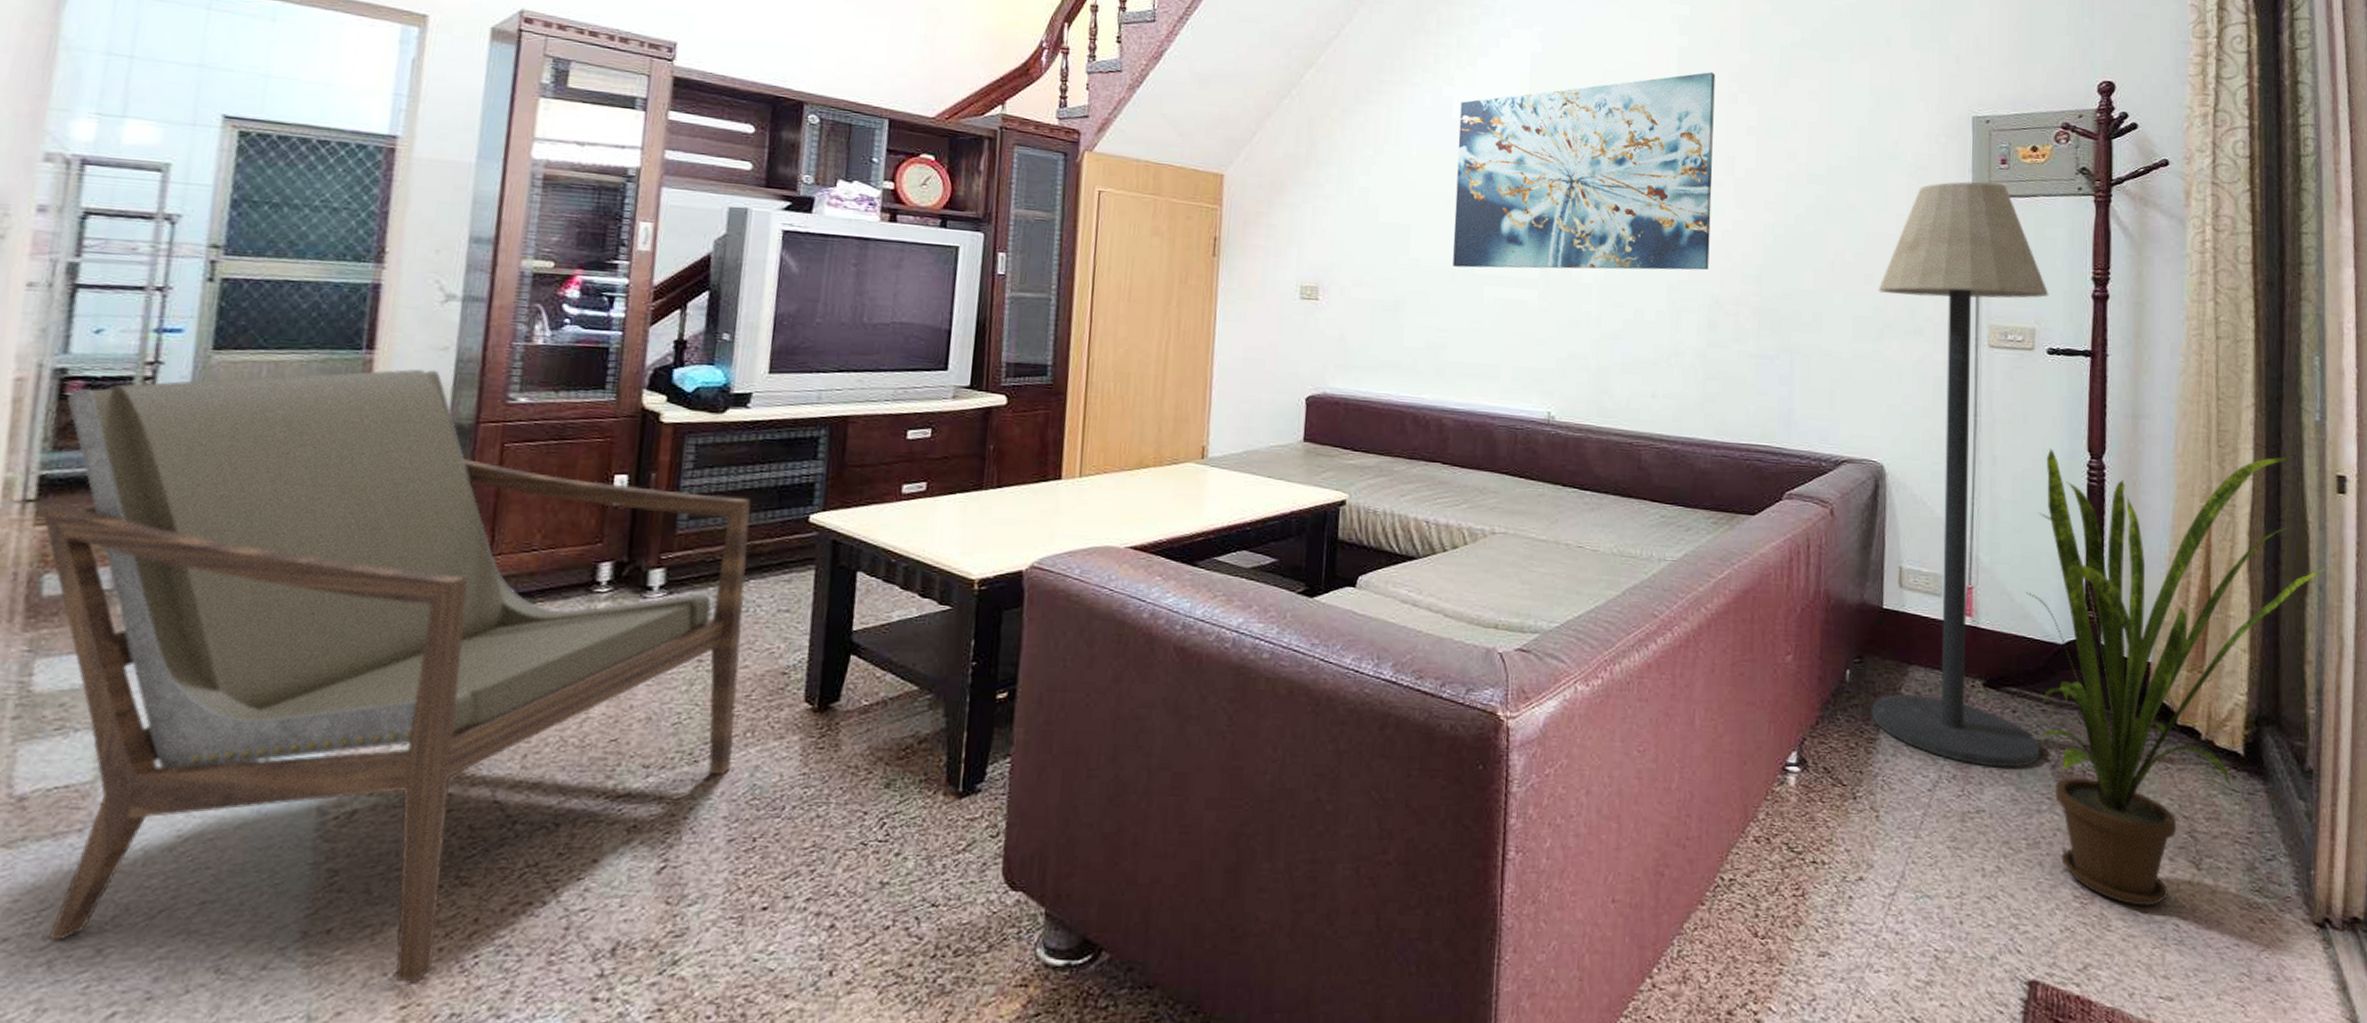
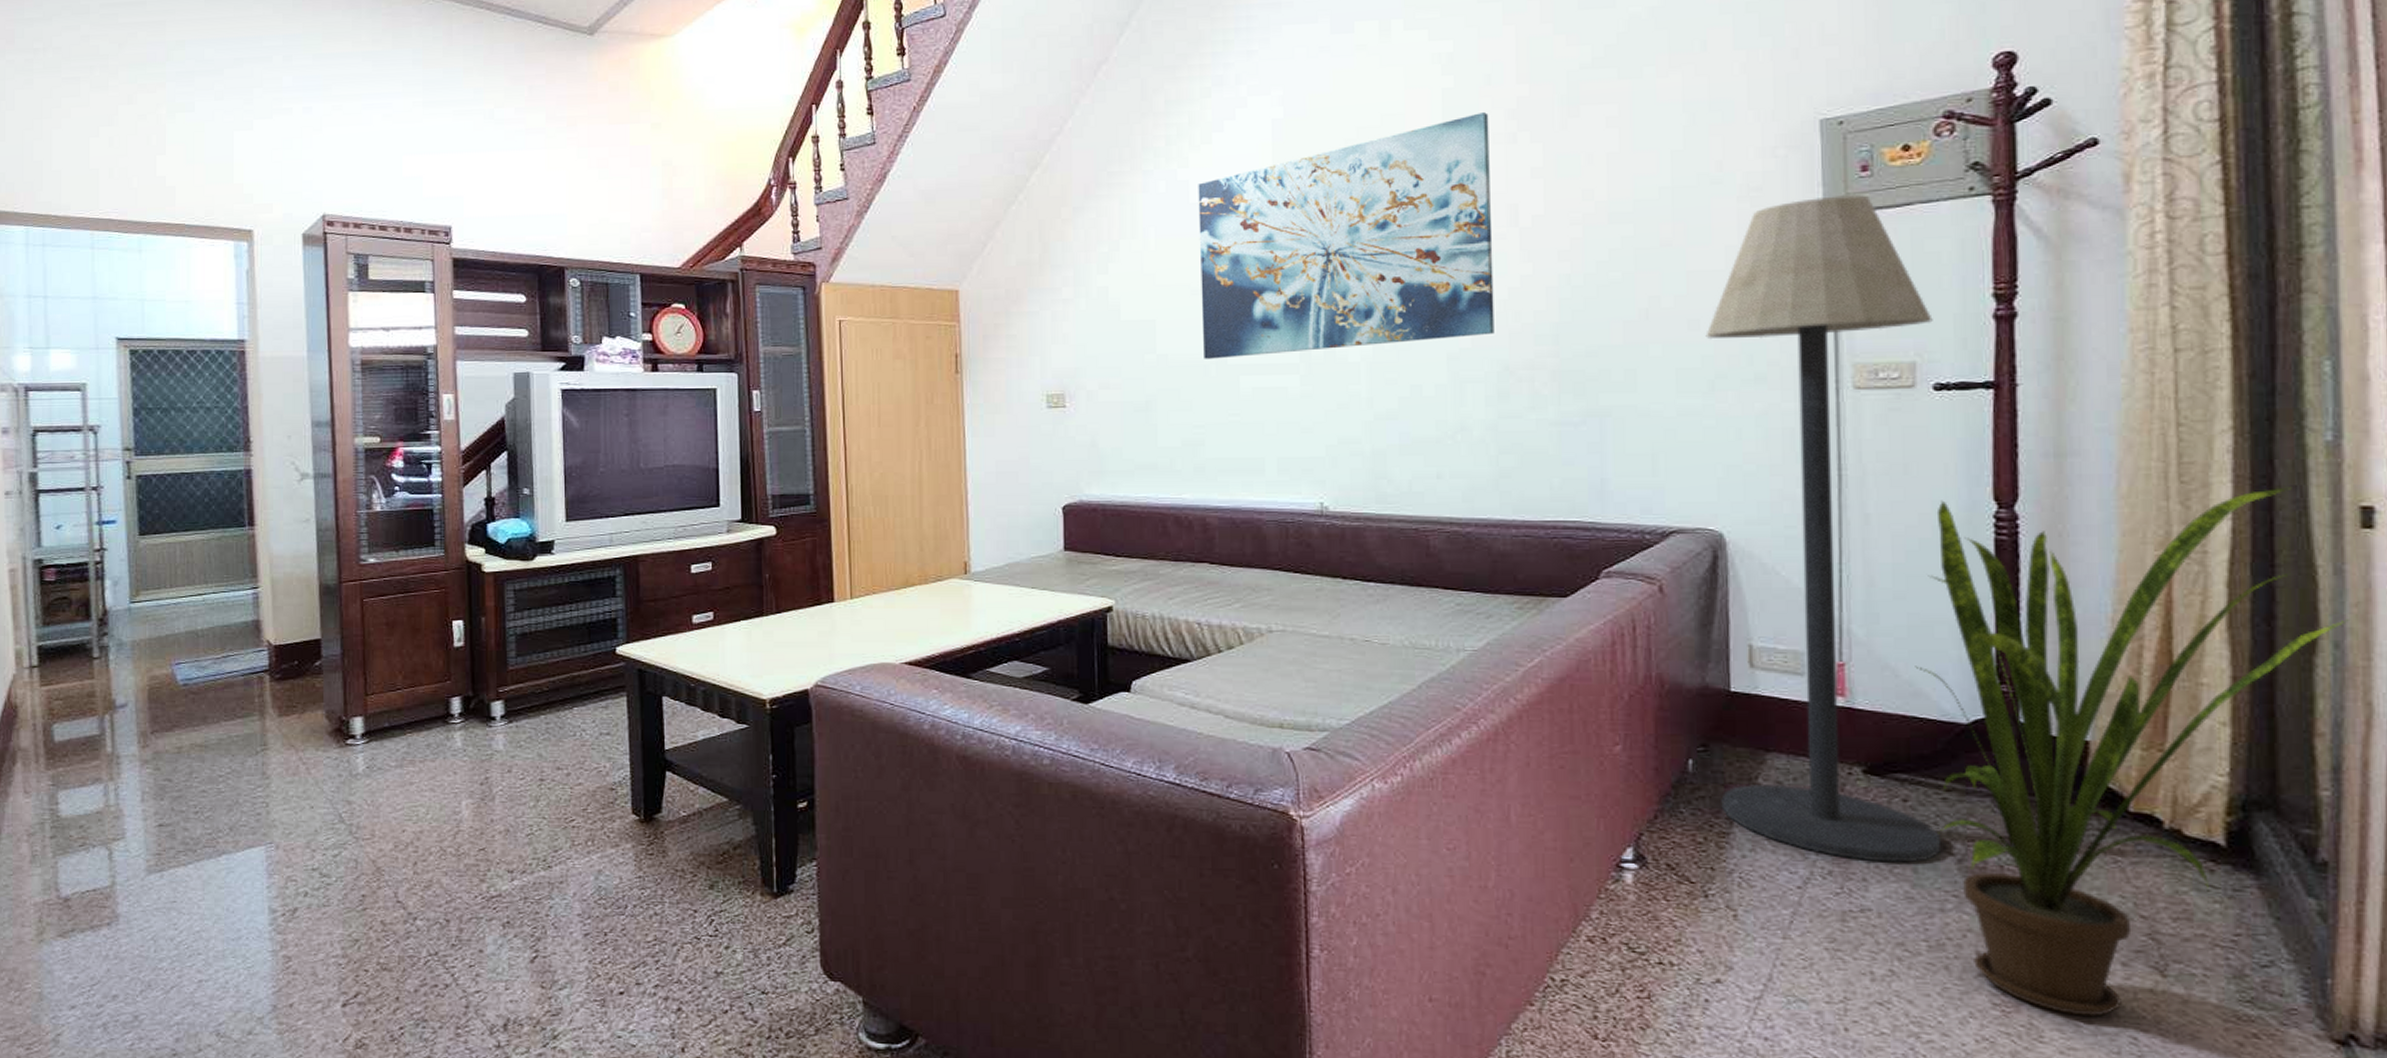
armchair: present [42,368,751,982] -> none [44,539,579,1048]

